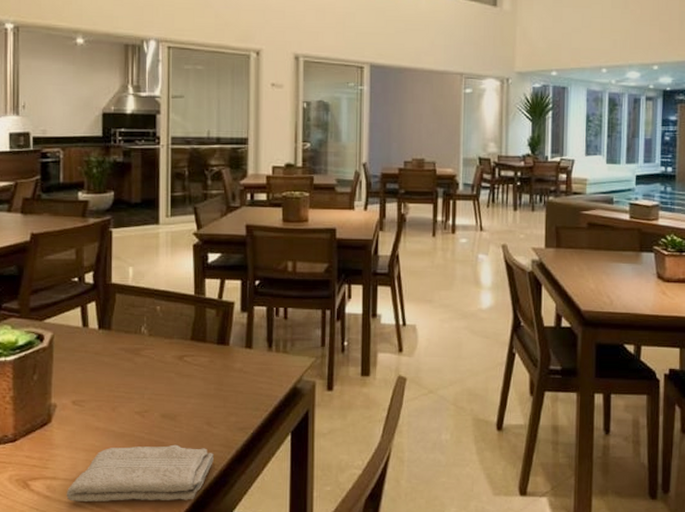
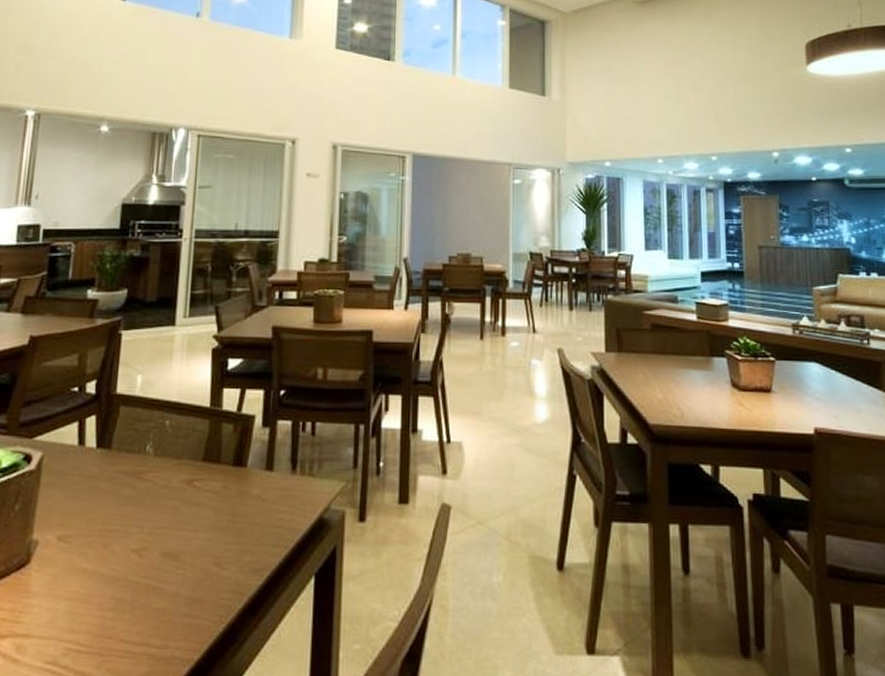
washcloth: present [66,444,213,501] -> none [38,591,221,666]

